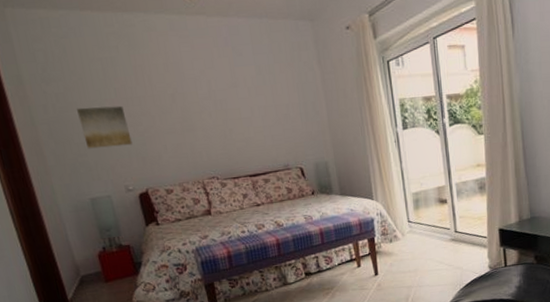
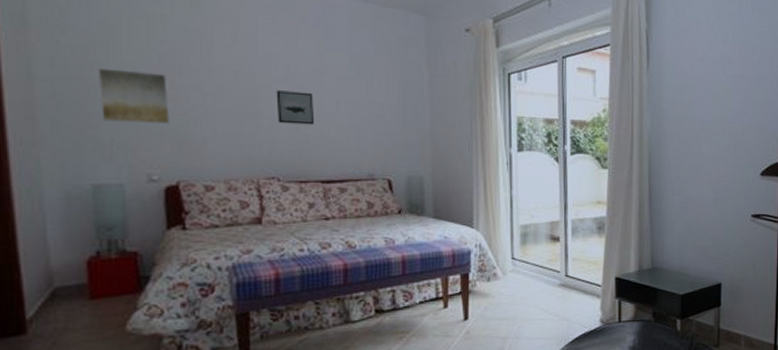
wall art: none [204,103,237,133] -> present [276,90,315,125]

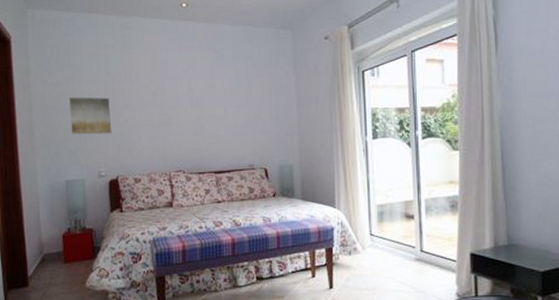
wall art: present [276,90,315,125] -> none [181,102,209,128]

